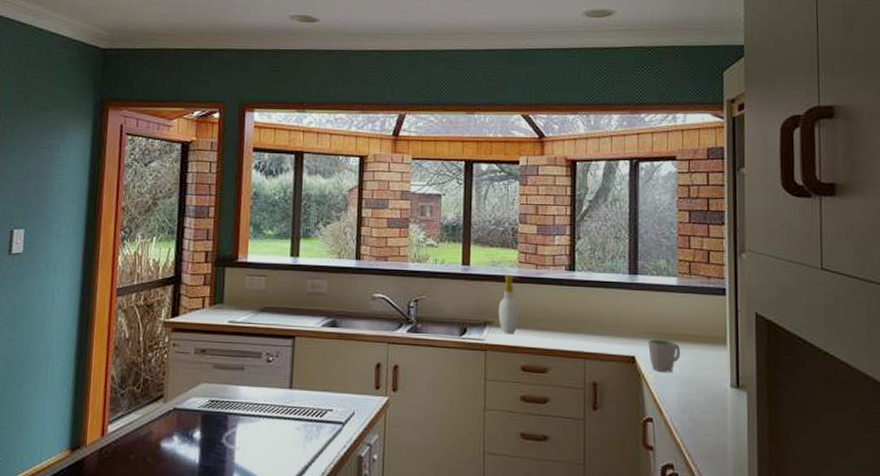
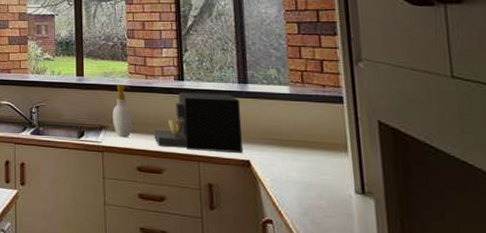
coffee maker: none [541,284,630,349] -> present [154,92,243,153]
mug: present [648,339,681,373] -> none [262,144,298,178]

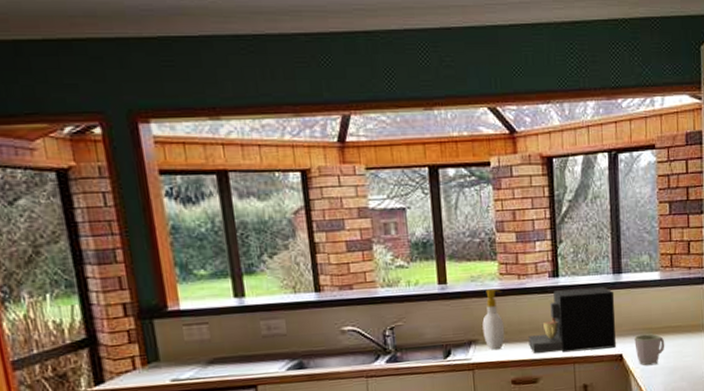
mug: none [262,144,298,178] -> present [634,333,665,366]

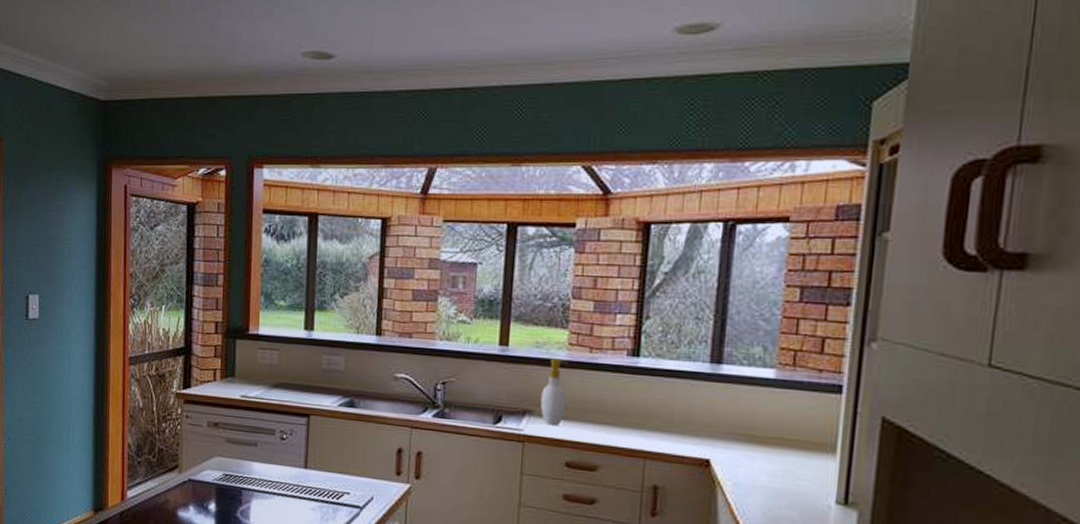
coffee maker: present [528,287,616,354] -> none [592,372,709,450]
mug: present [634,333,665,366] -> none [728,440,772,482]

